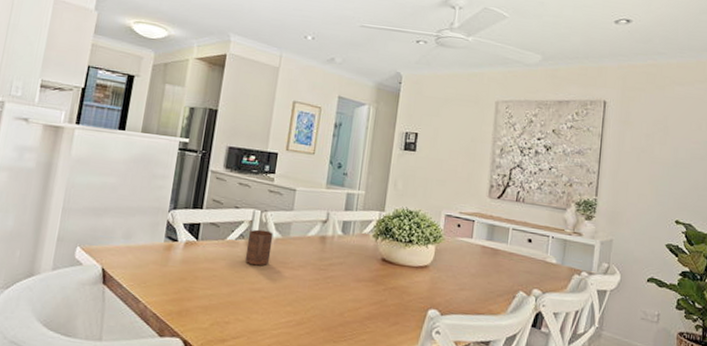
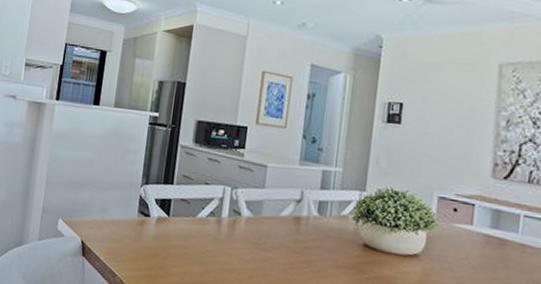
cup: present [245,229,274,266] -> none [216,207,245,246]

